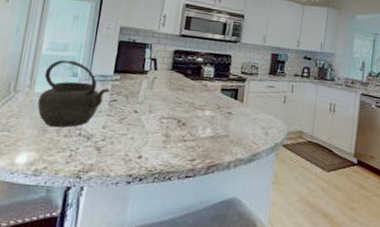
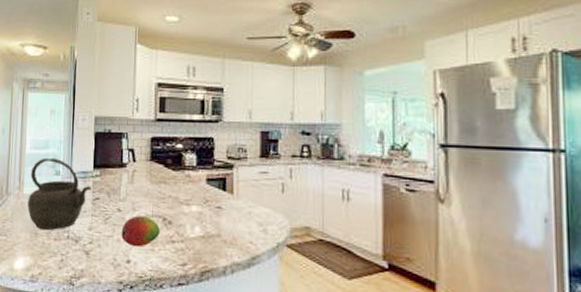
fruit: none [135,117,174,145] -> present [121,215,160,247]

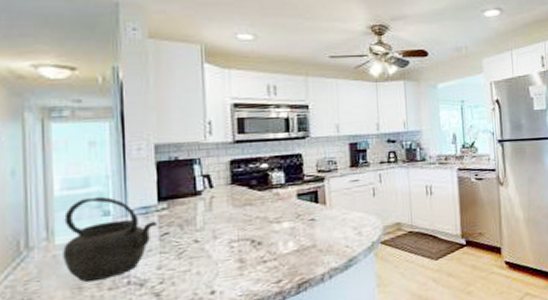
fruit: present [121,215,160,247] -> none [201,241,248,276]

